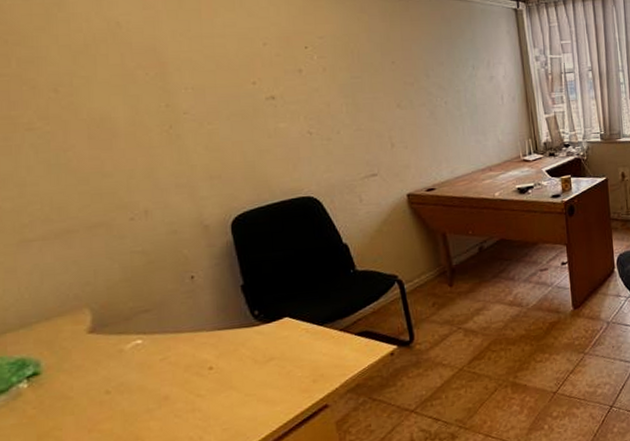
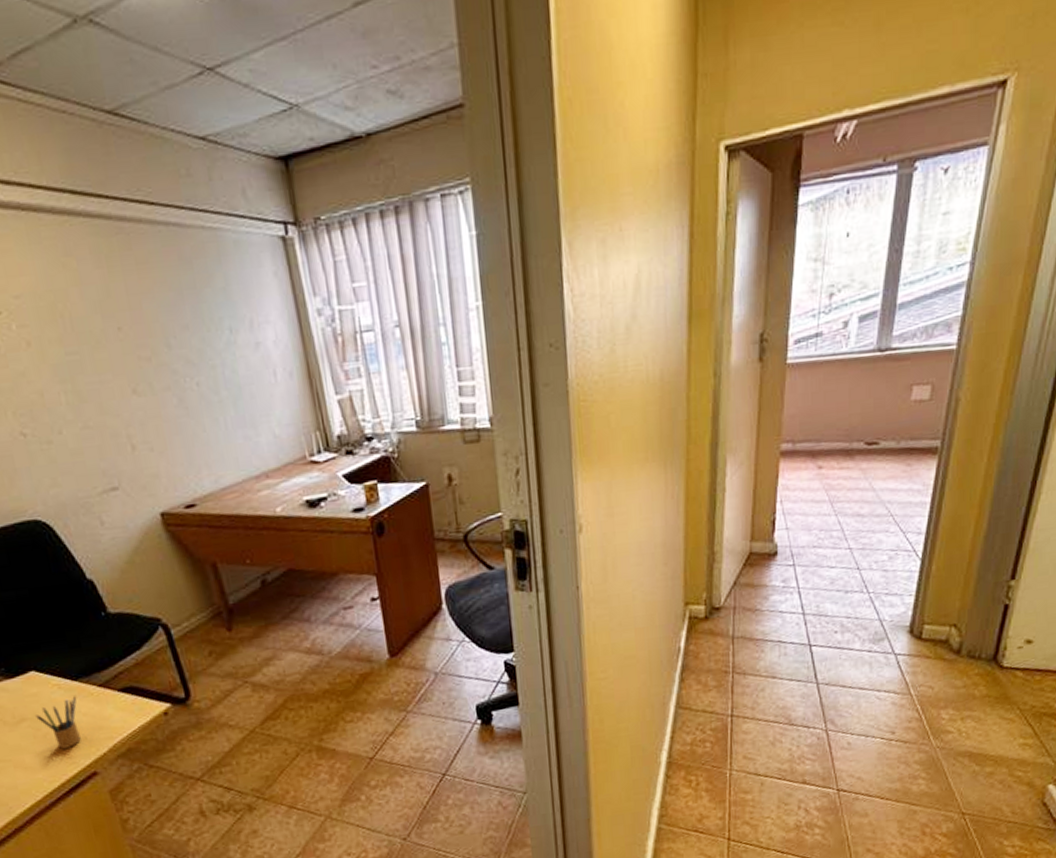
pencil box: none [283,339,320,385] -> present [35,696,81,749]

